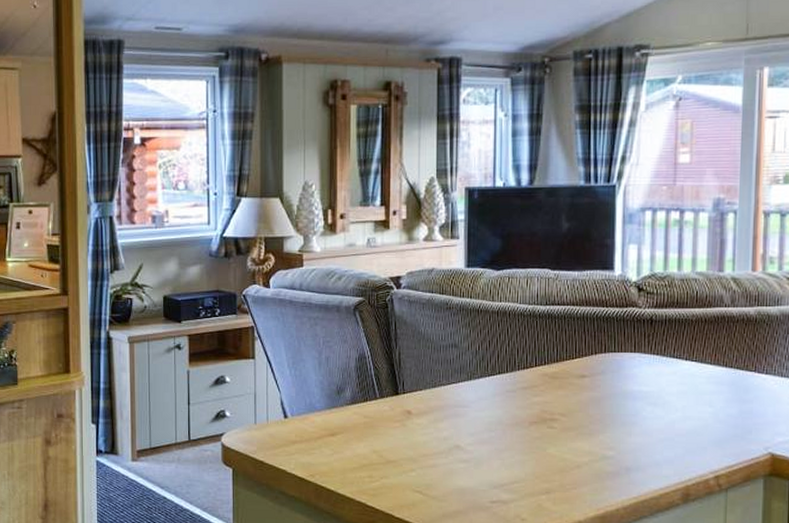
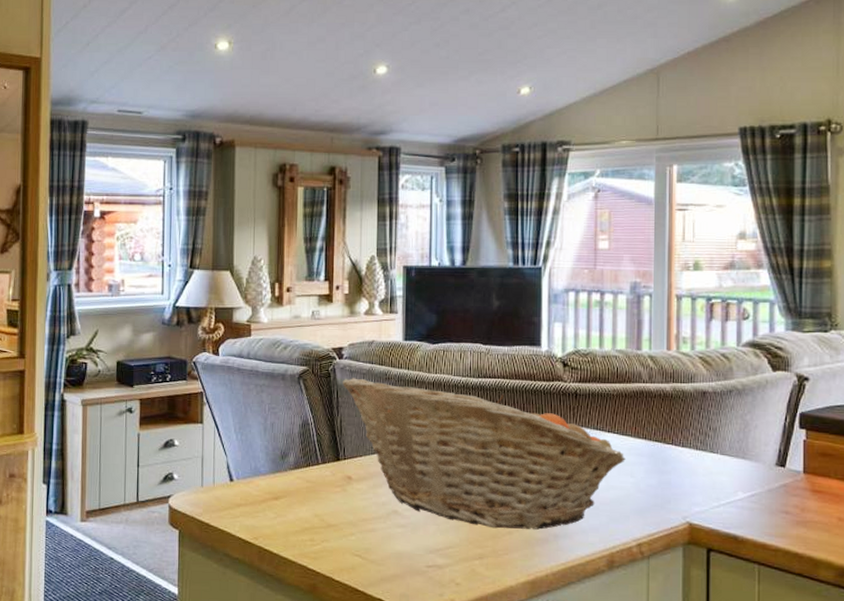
fruit basket: none [401,308,704,463] -> present [343,378,626,530]

